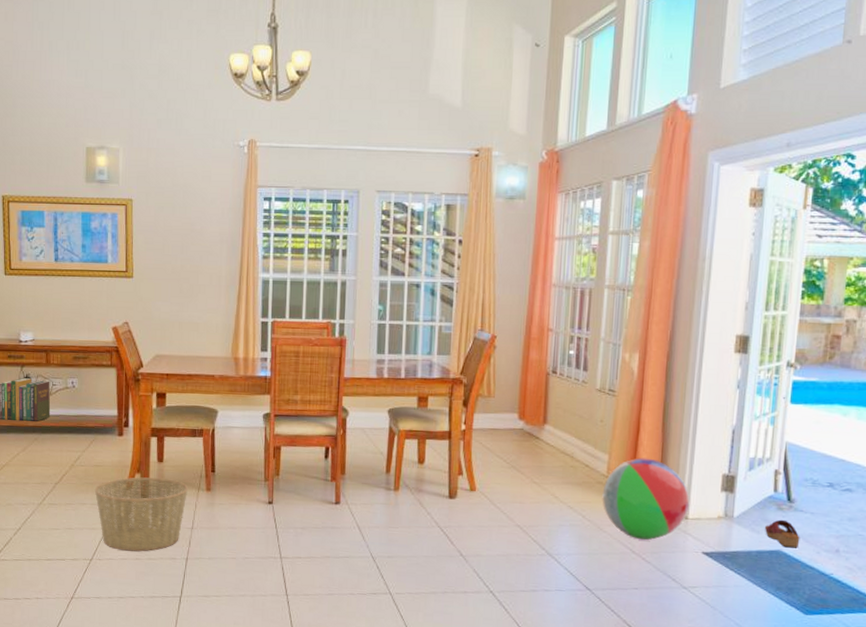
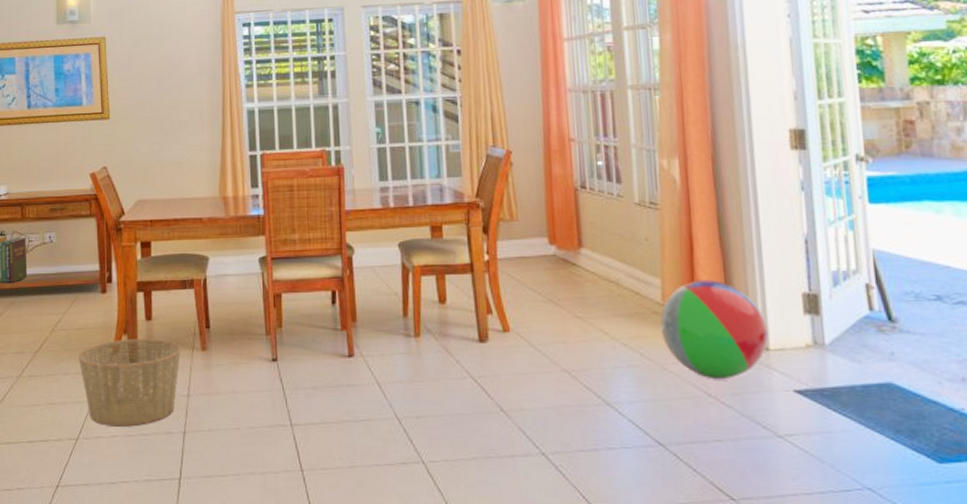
sandal: present [764,519,800,548] -> none [865,344,914,379]

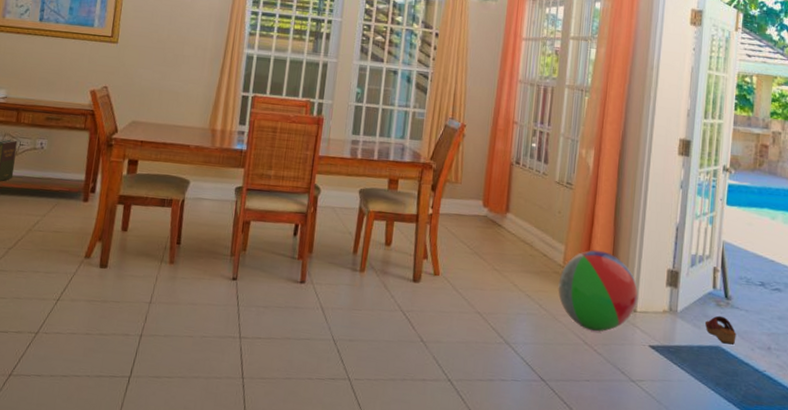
basket: present [77,339,181,427] -> none [50,245,150,326]
sandal: none [865,344,914,379] -> present [704,315,737,345]

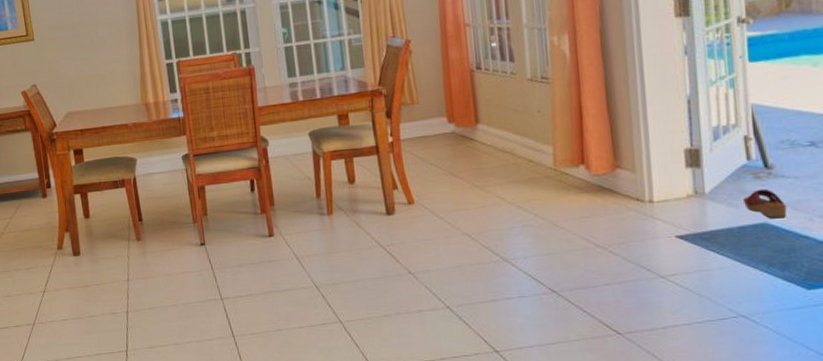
beach ball: present [558,249,638,332] -> none [552,143,653,232]

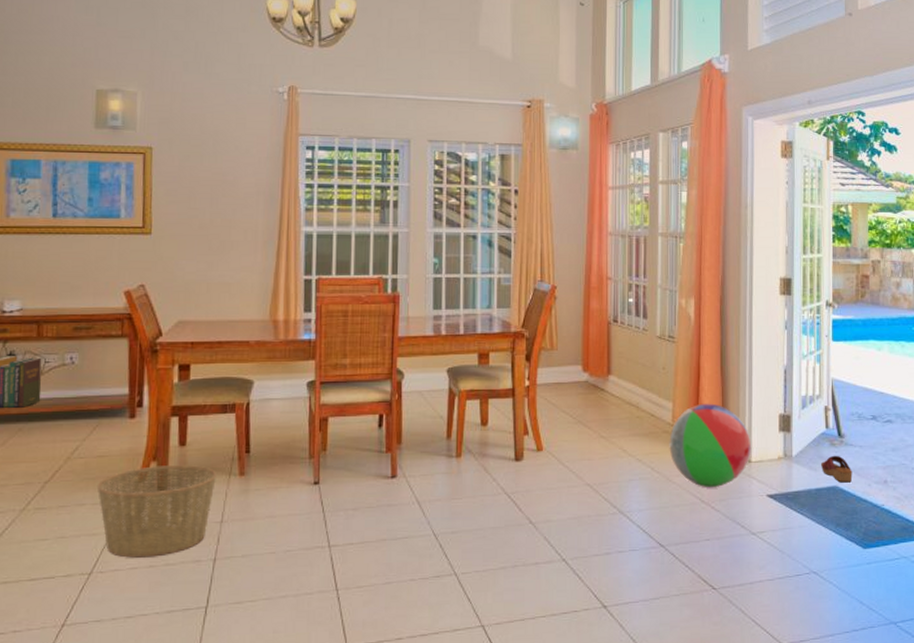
basket: none [27,234,118,311] -> present [96,465,216,558]
beach ball: none [552,143,653,232] -> present [669,403,752,488]

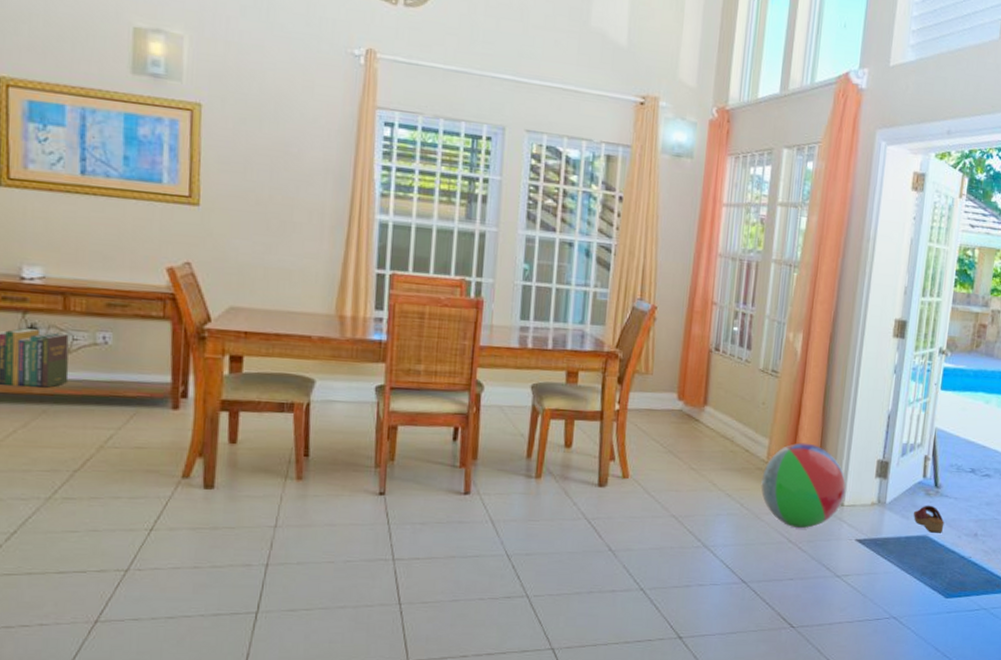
basket: present [96,465,216,558] -> none [134,462,271,558]

